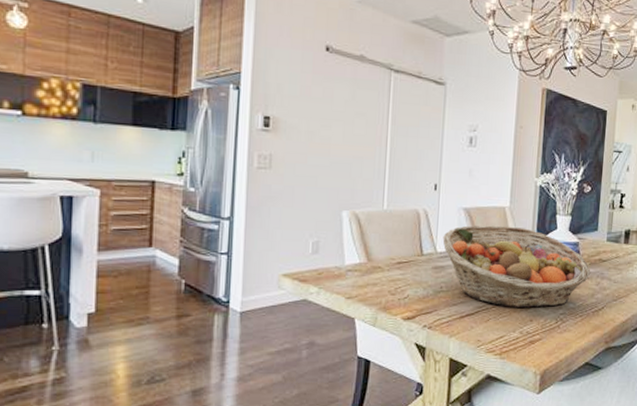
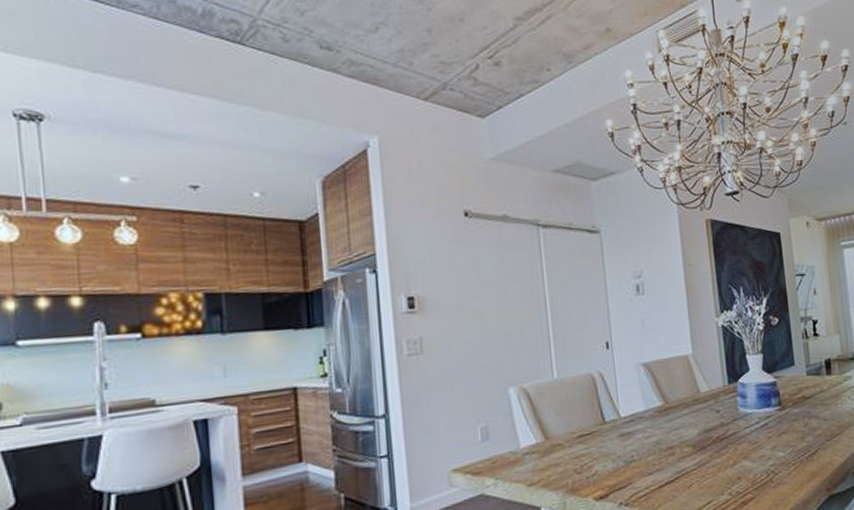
fruit basket: present [442,225,591,308] -> none [624,375,796,468]

